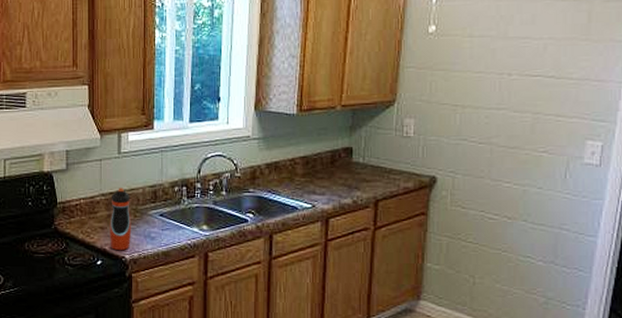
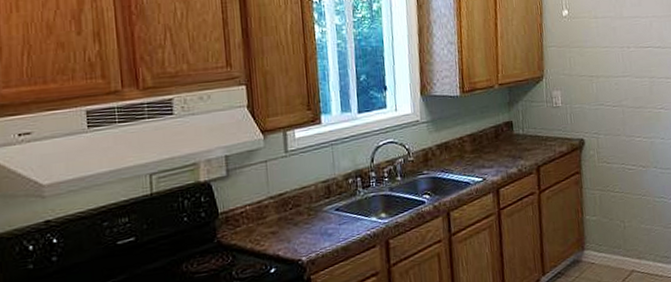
water bottle: present [109,188,132,250] -> none [281,187,307,254]

